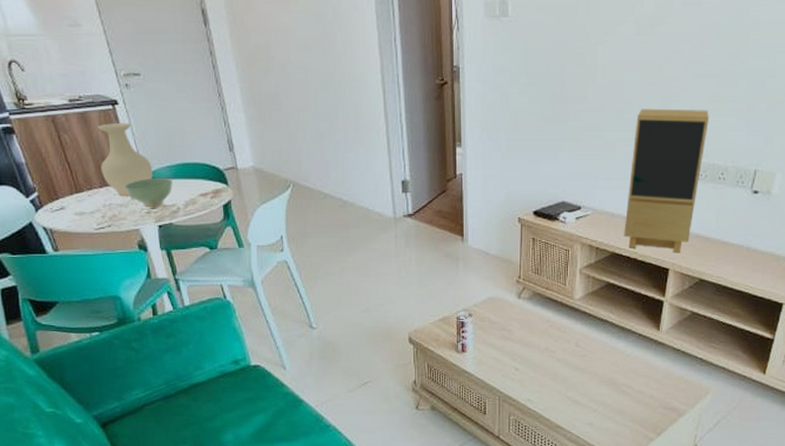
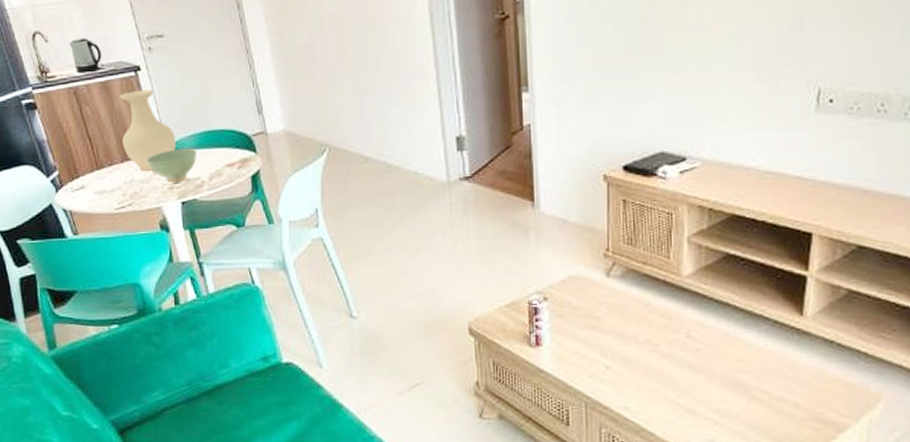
kettle: none [46,69,79,103] -> present [69,37,101,74]
speaker: present [624,108,709,253] -> none [746,23,859,212]

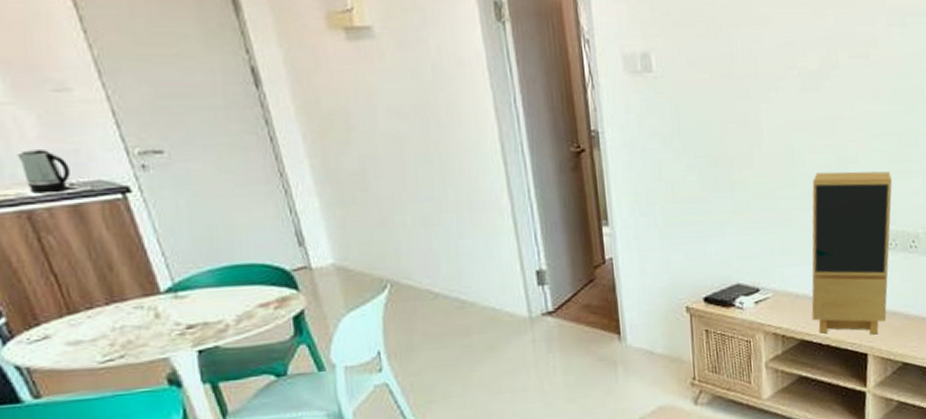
vase: present [119,89,176,171] -> none [99,215,187,315]
bowl: present [145,148,197,182] -> none [142,286,217,327]
speaker: none [746,23,859,212] -> present [811,171,892,335]

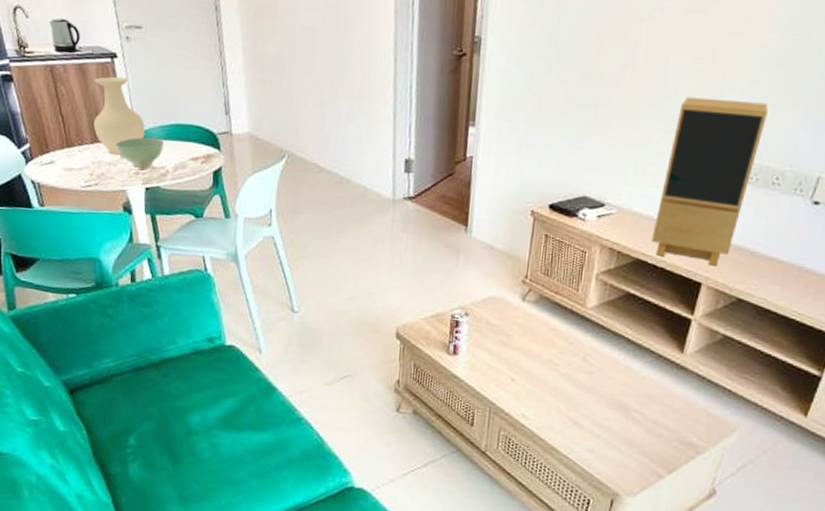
vase: none [99,215,187,315] -> present [93,76,145,155]
bowl: none [142,286,217,327] -> present [114,137,164,168]

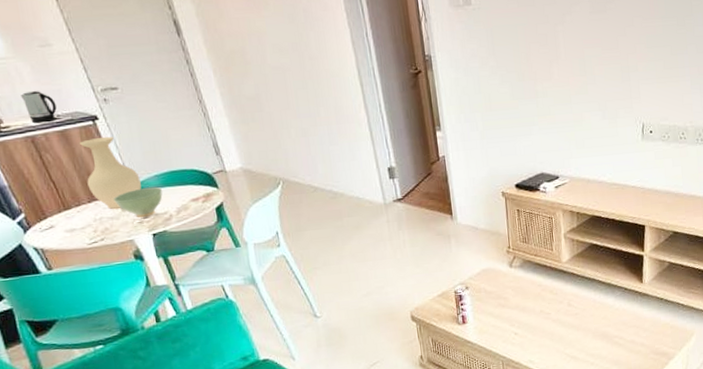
speaker: present [652,97,768,266] -> none [600,77,666,210]

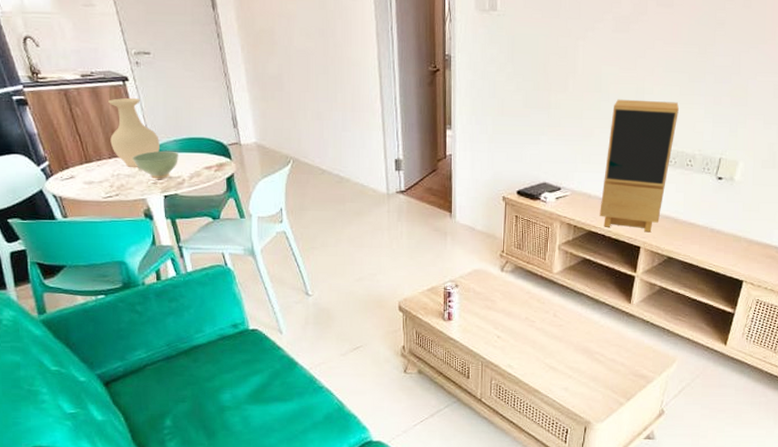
kettle: present [20,90,57,124] -> none [60,46,91,78]
speaker: none [600,77,666,210] -> present [599,99,679,233]

